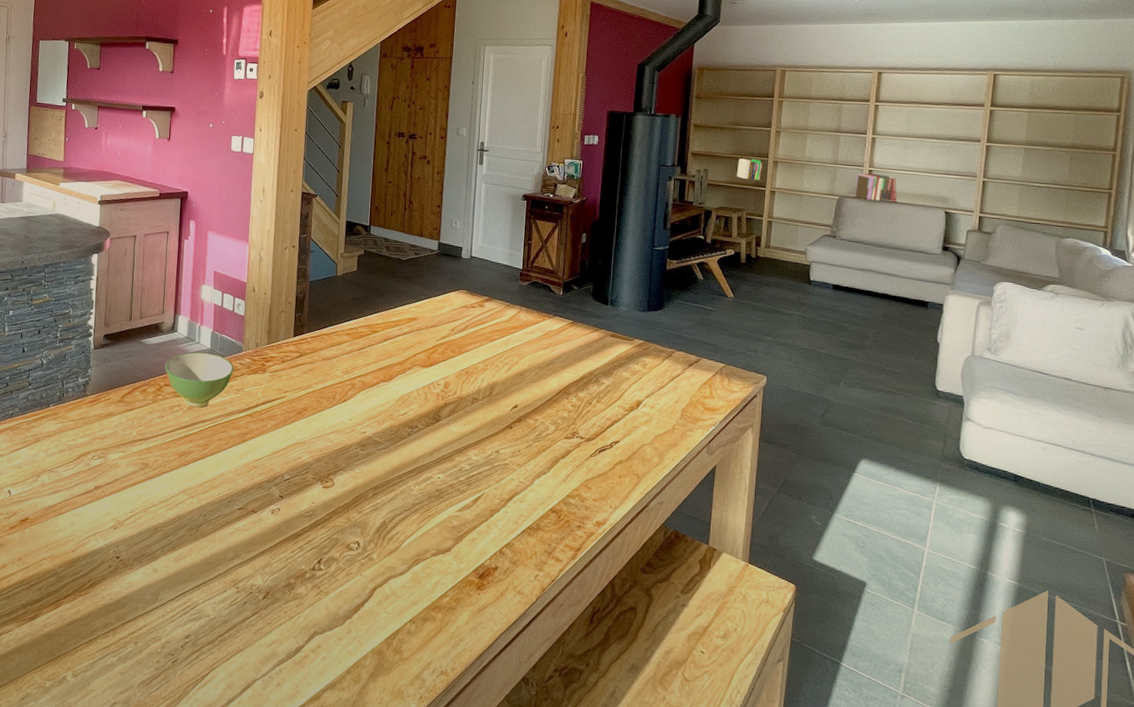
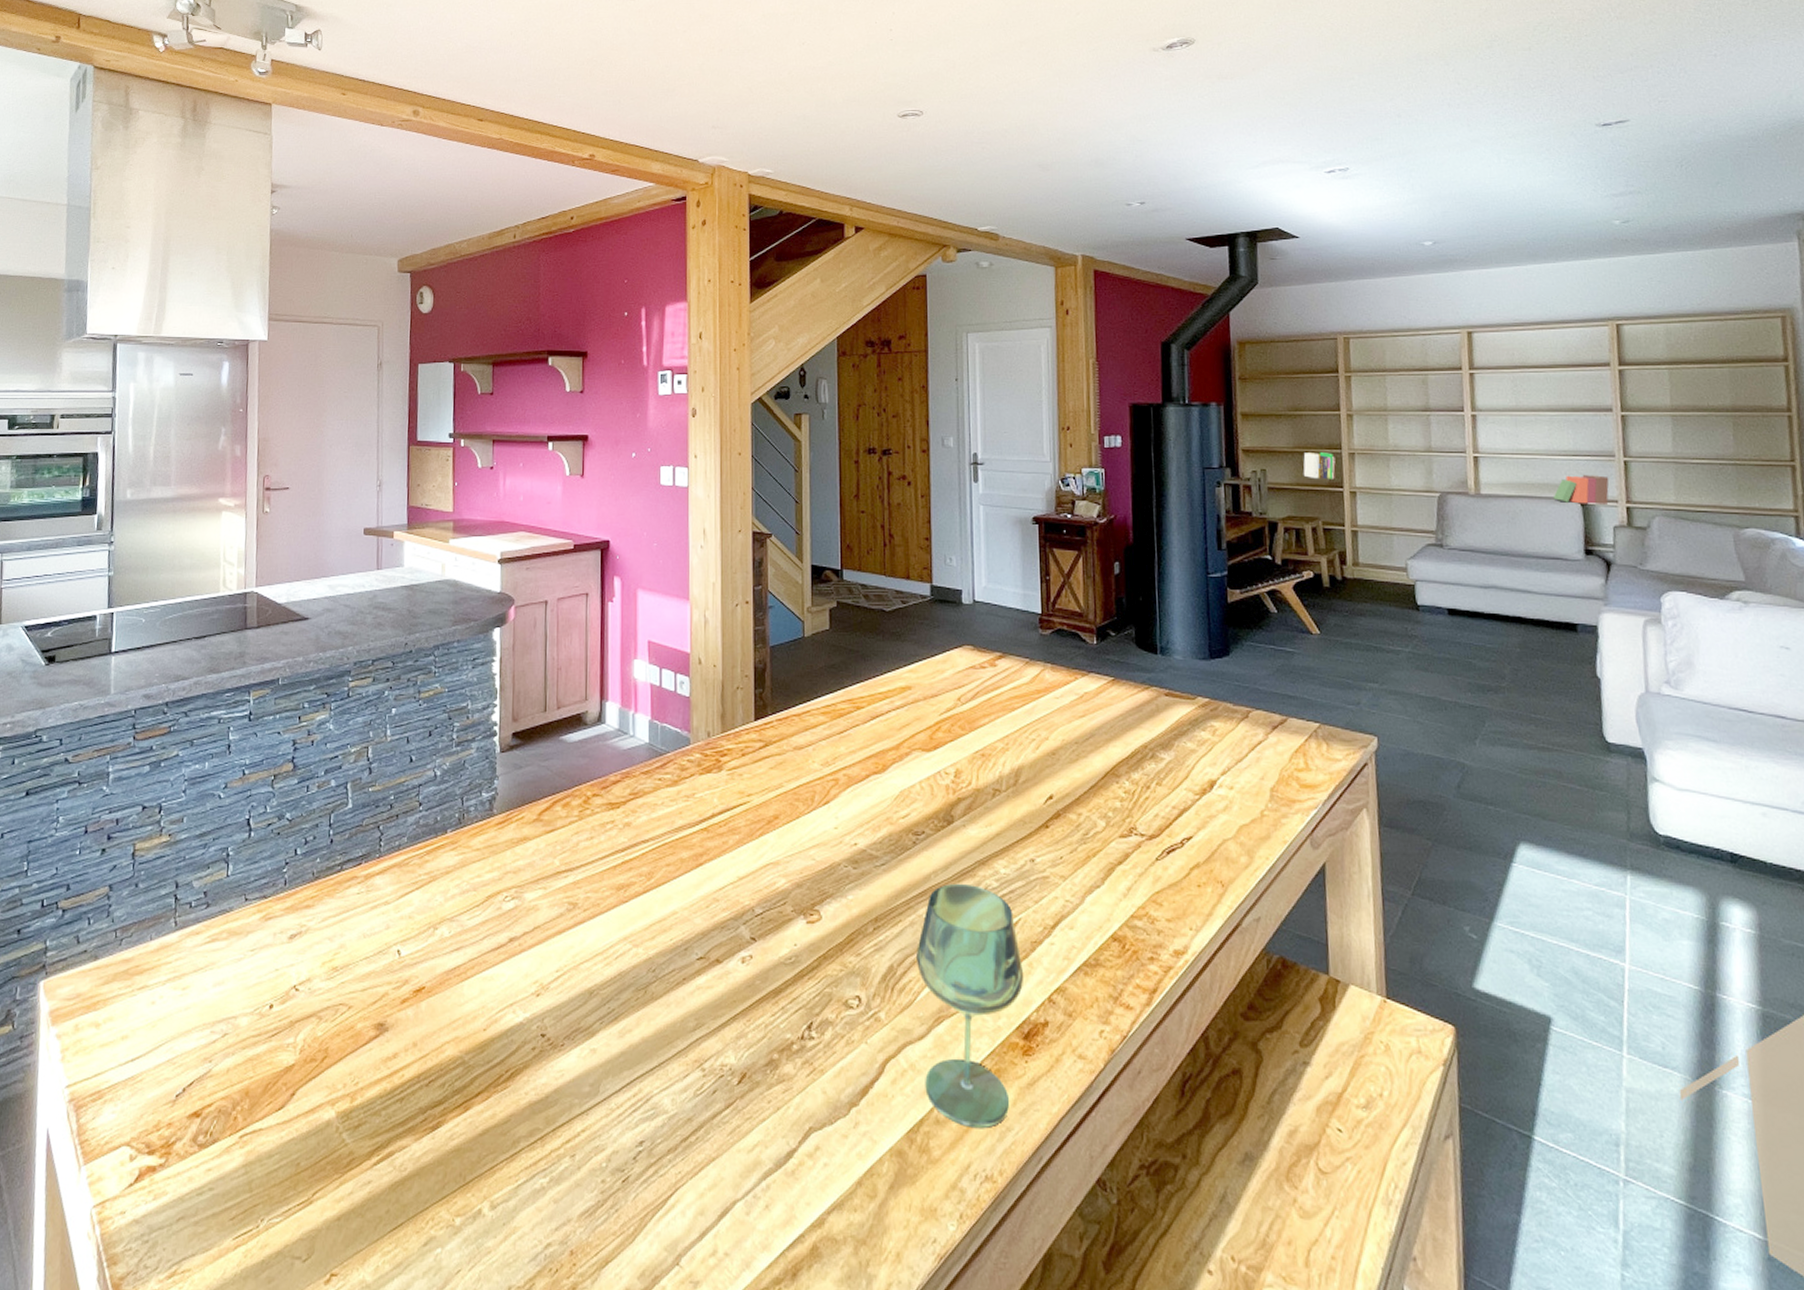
bowl: present [165,352,234,408] -> none [592,748,681,824]
wine glass: none [402,465,483,639] -> present [916,884,1024,1129]
books: present [854,173,898,203] -> none [1459,460,1517,496]
books: none [924,189,970,213] -> present [1553,474,1609,504]

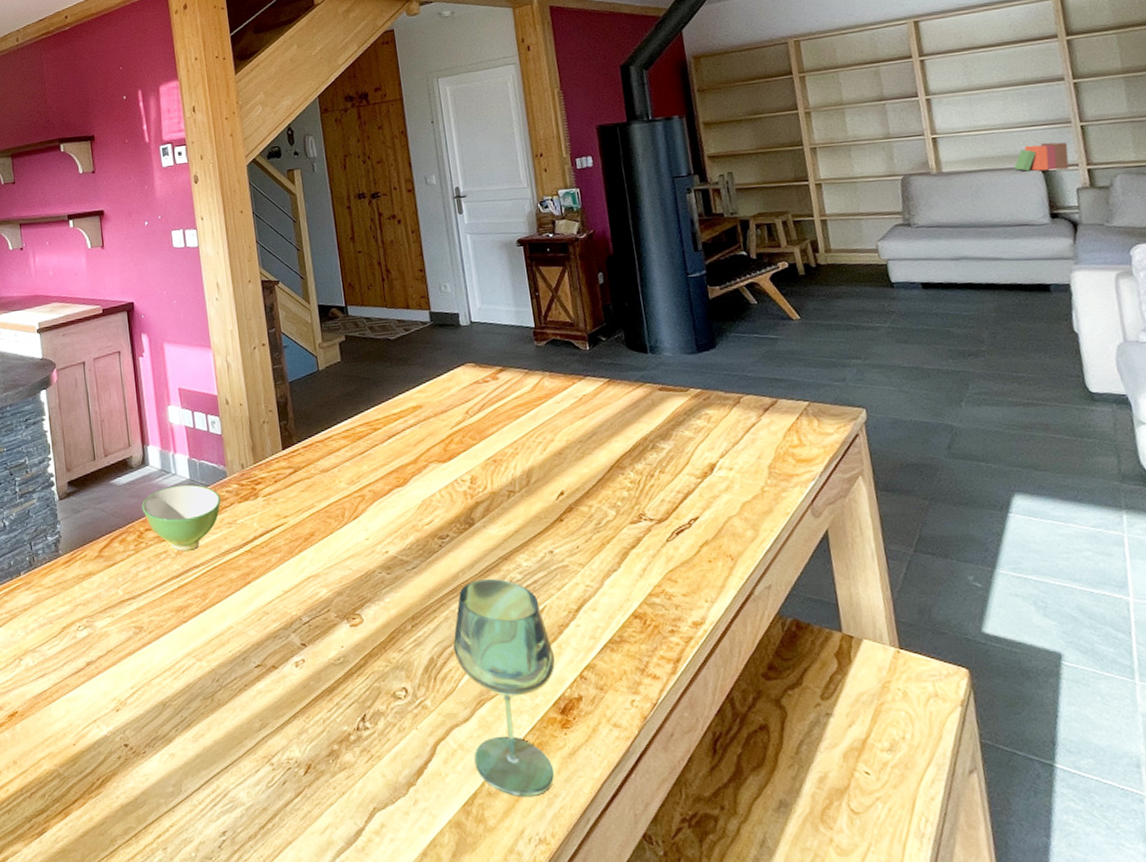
bowl: none [592,748,681,824] -> present [142,484,221,552]
books: present [1303,452,1337,480] -> none [767,150,801,176]

